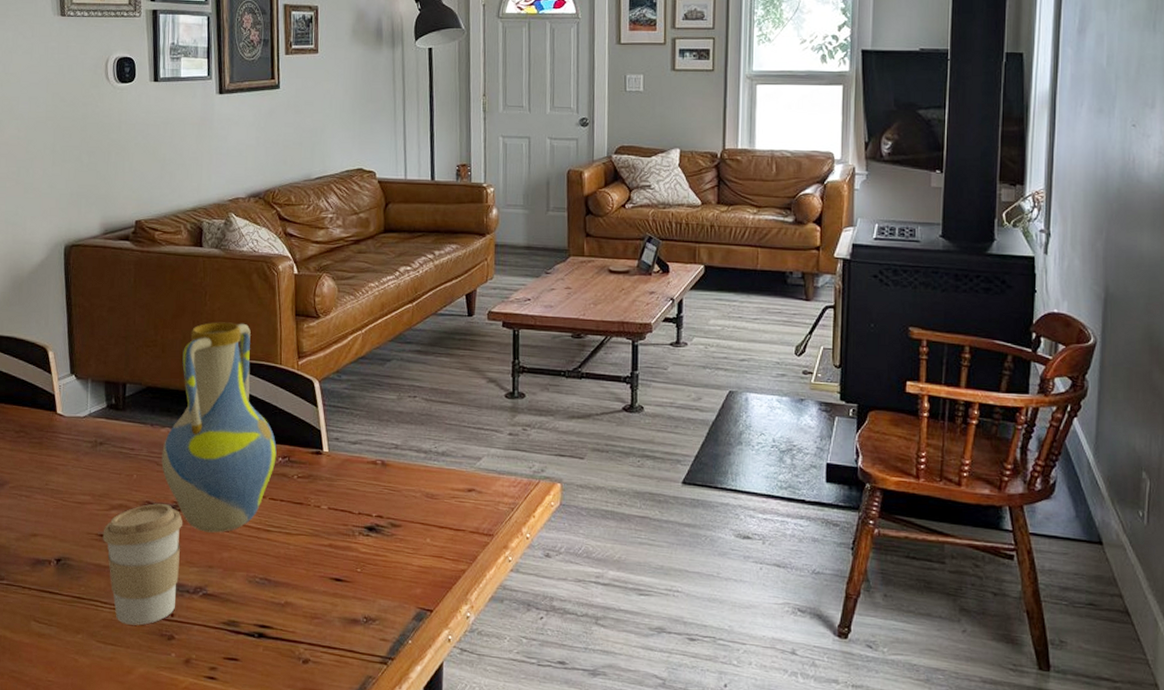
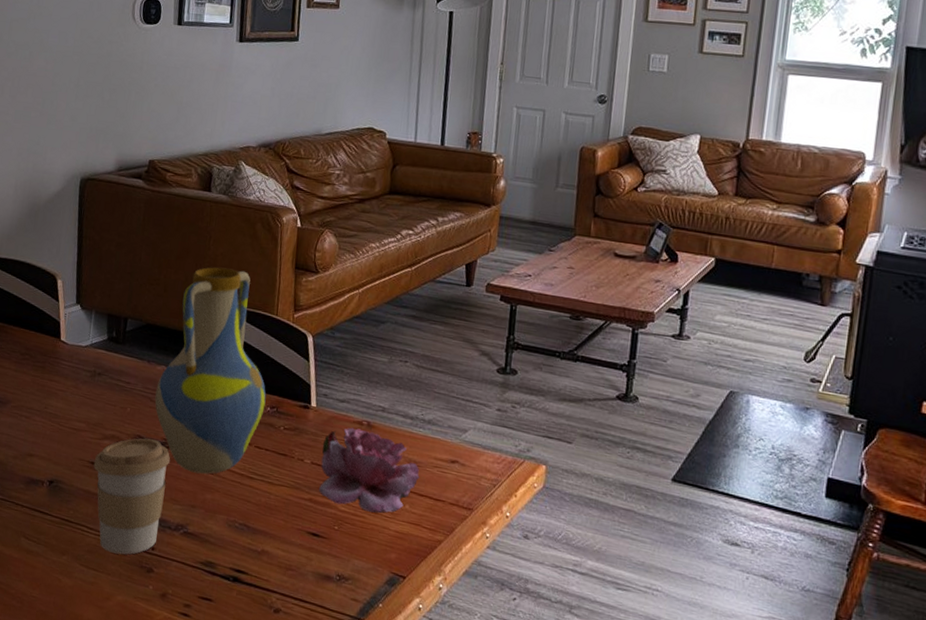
flower: none [337,468,438,551] -> present [318,427,420,514]

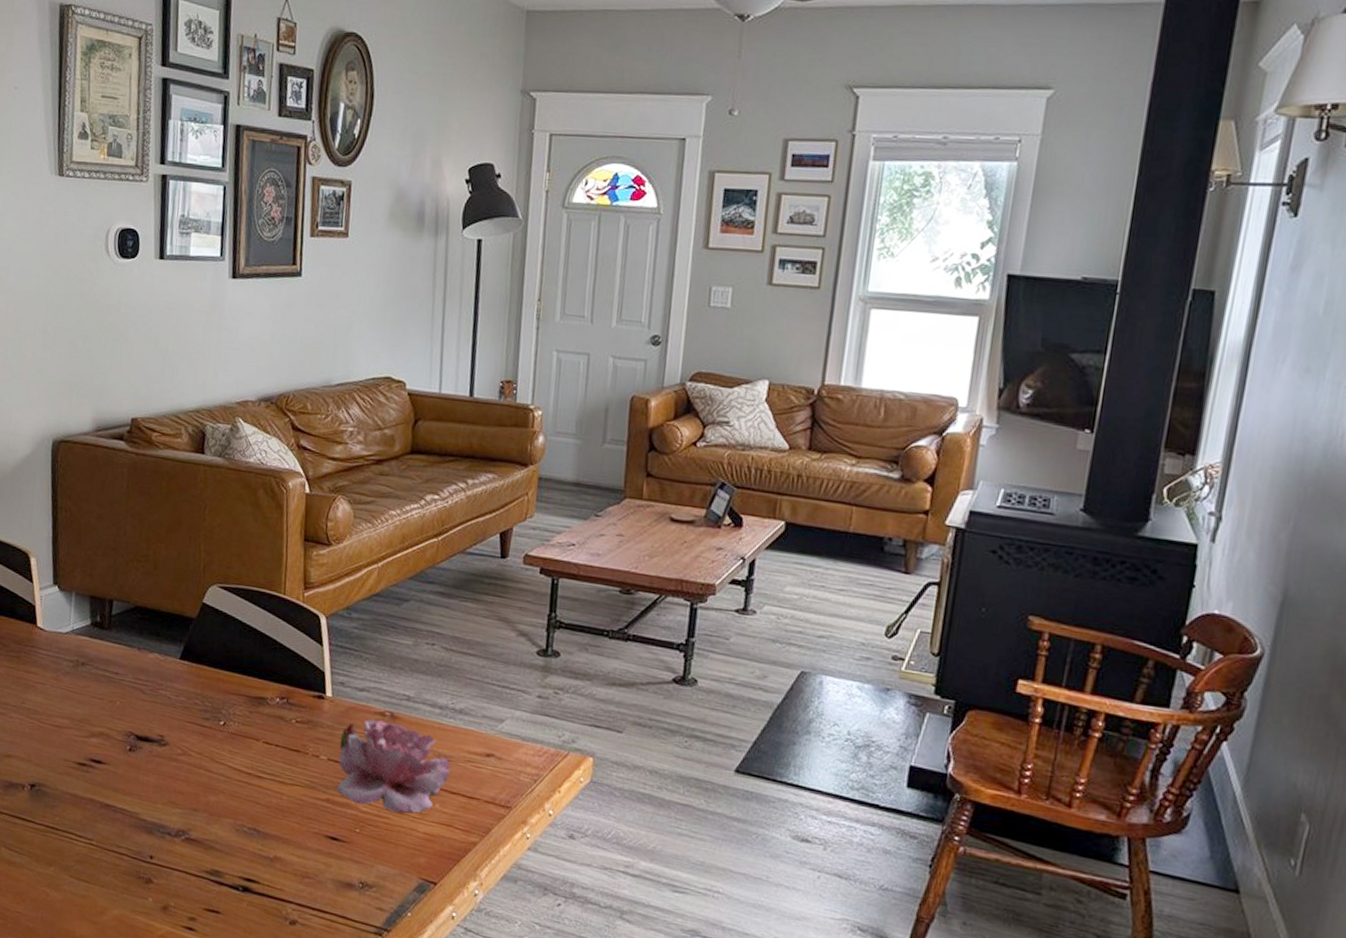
coffee cup: present [93,438,170,555] -> none [80,735,167,865]
vase: present [154,267,267,474] -> none [147,540,275,774]

